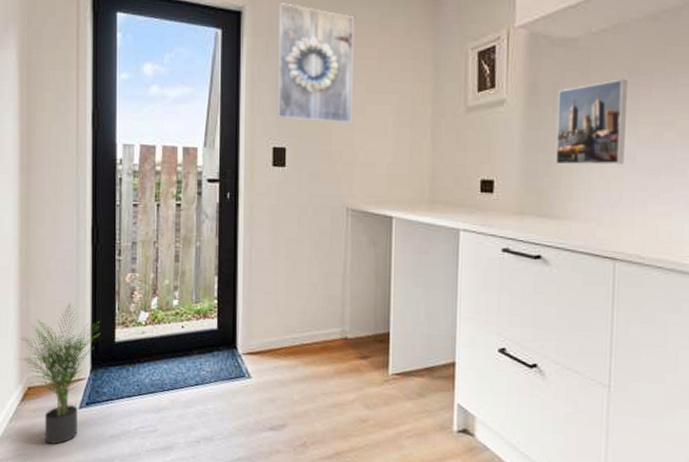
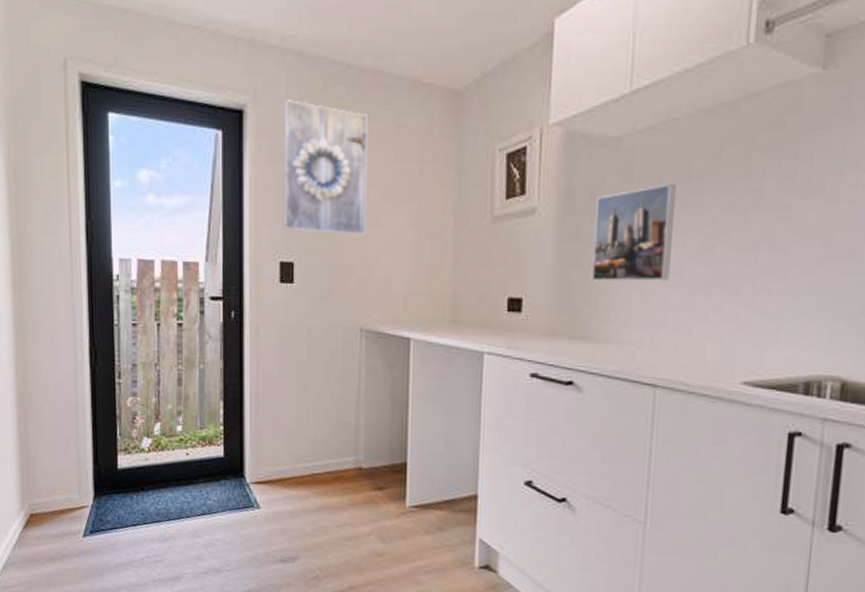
potted plant: present [19,302,100,444] -> none [19,427,102,573]

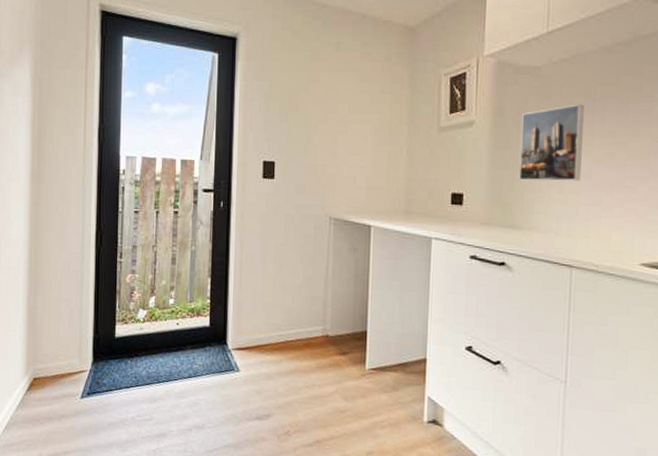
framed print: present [282,100,367,235] -> none [267,31,338,140]

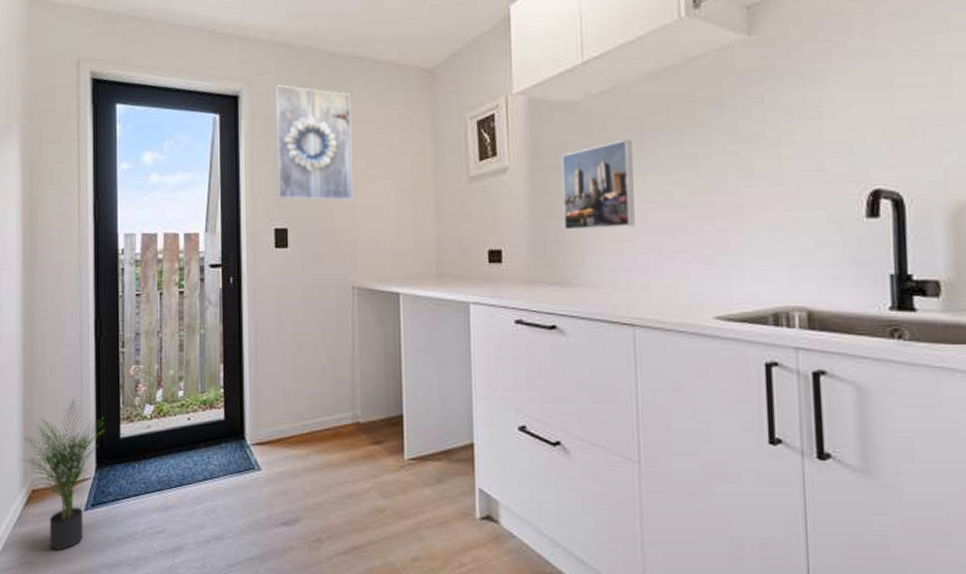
potted plant: none [26,300,102,431] -> present [23,399,105,550]
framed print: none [267,31,338,140] -> present [274,85,353,201]

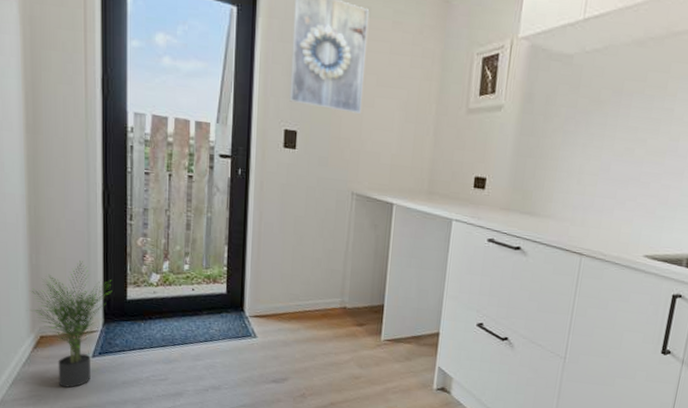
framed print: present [562,139,635,231] -> none [541,96,611,174]

